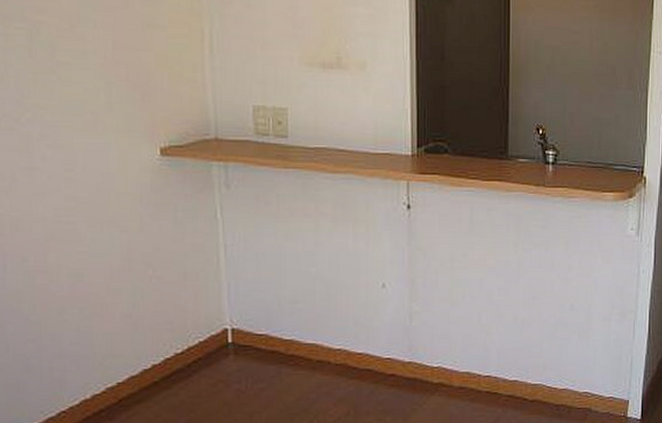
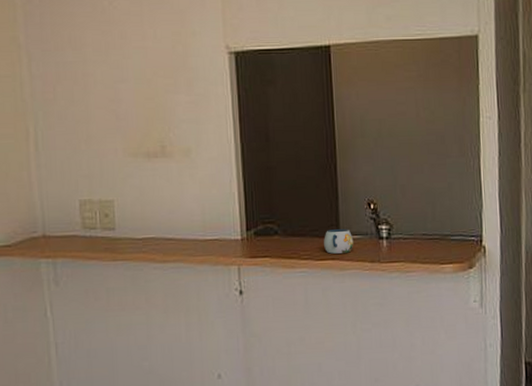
mug: none [492,152,521,175] -> present [324,229,354,254]

